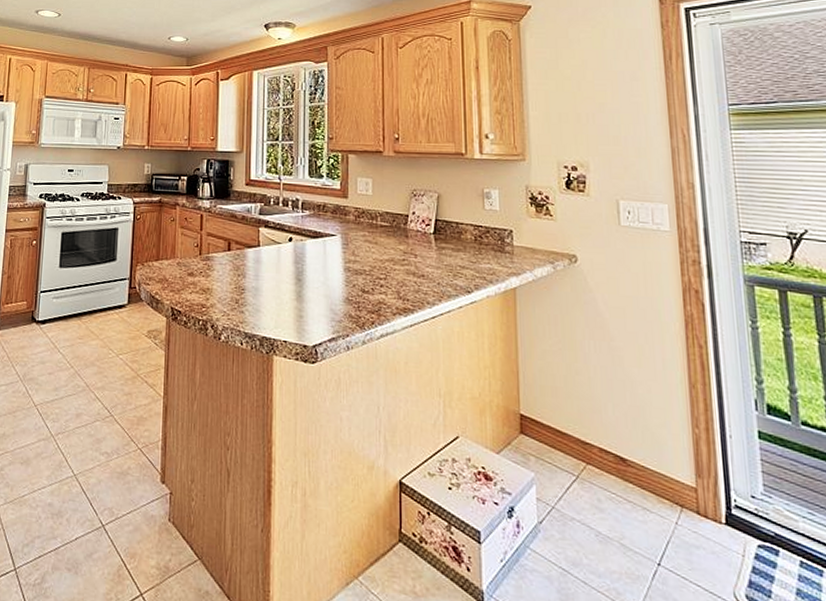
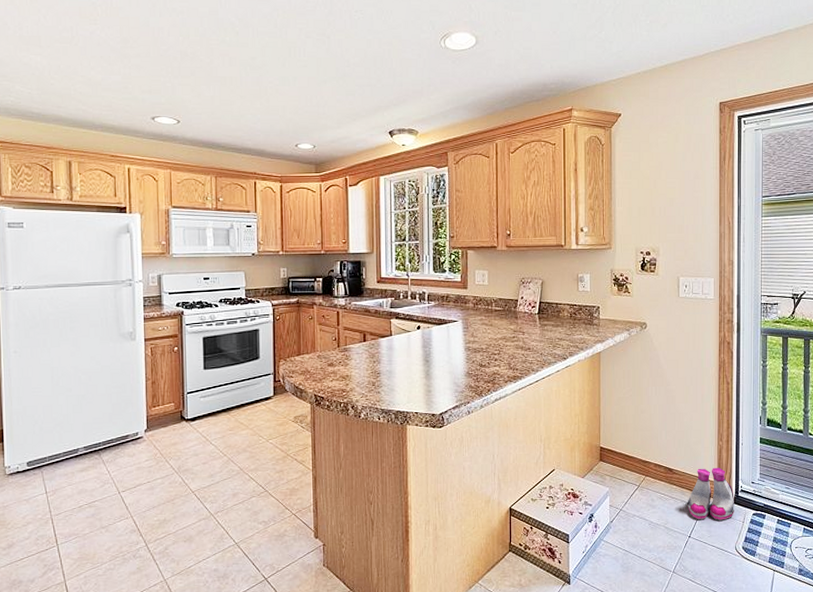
boots: none [652,463,729,548] -> present [687,467,735,521]

